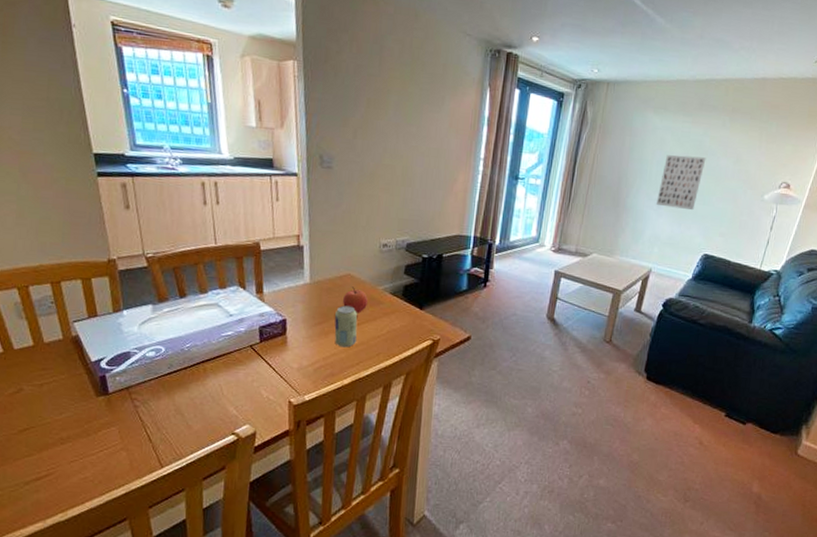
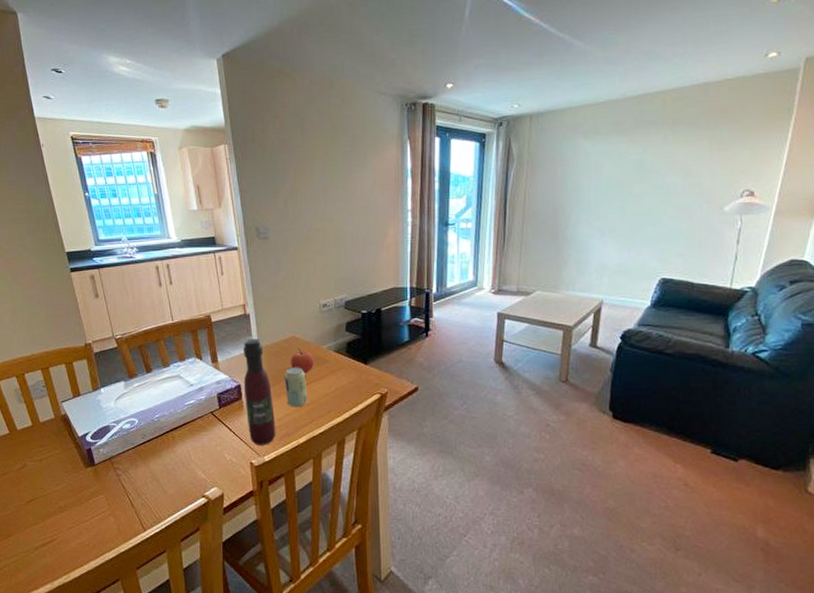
wine bottle: none [289,272,320,384] -> present [242,339,275,445]
wall art: present [657,155,706,211] -> none [600,176,650,234]

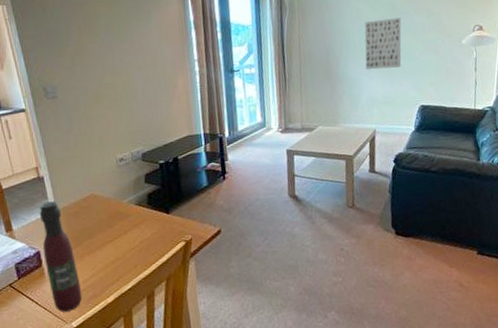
beverage can: present [285,367,307,407] -> none [86,225,112,267]
apple: present [291,348,314,373] -> none [91,206,116,231]
wall art: none [600,176,650,234] -> present [364,17,402,70]

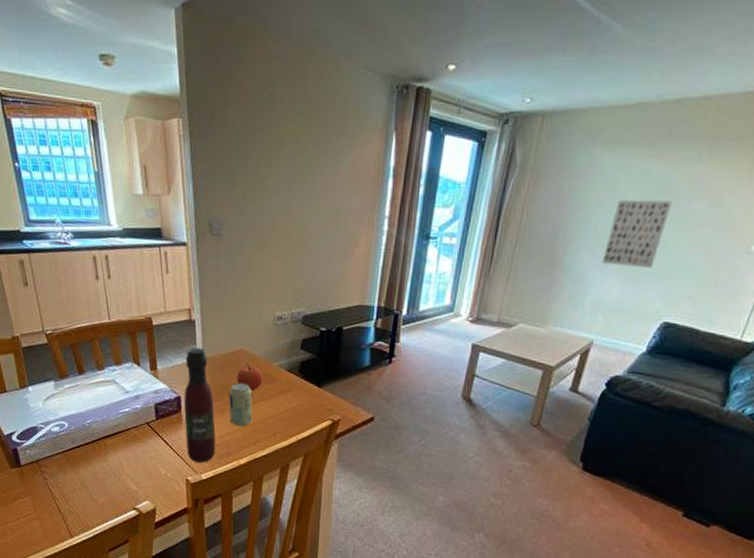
beverage can: none [86,225,112,267] -> present [229,383,253,427]
apple: none [91,206,116,231] -> present [237,363,262,391]

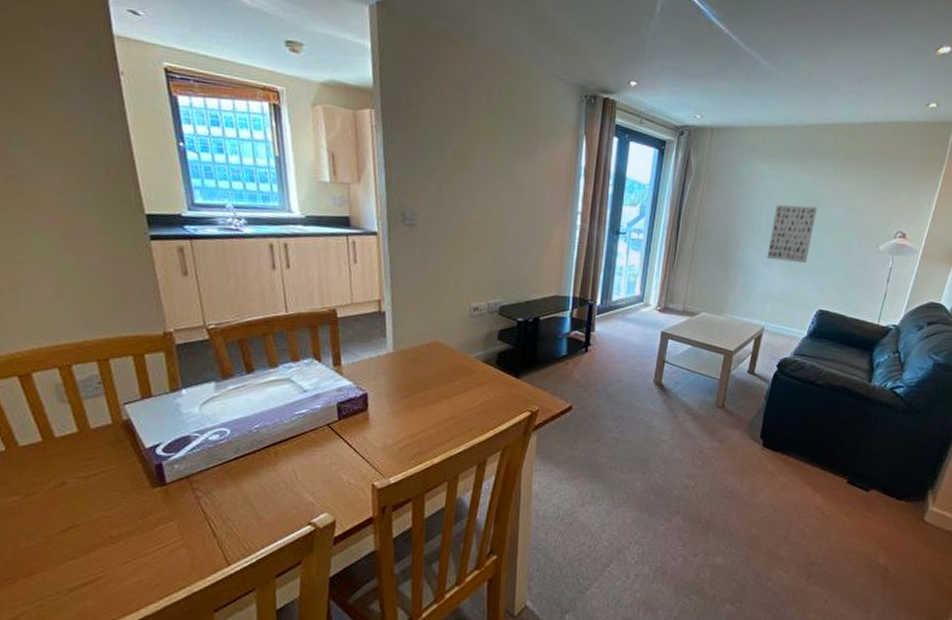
wine bottle: present [184,347,216,463] -> none [371,341,406,465]
beverage can: present [229,383,253,427] -> none [421,376,447,423]
apple: present [237,363,262,391] -> none [431,355,458,385]

